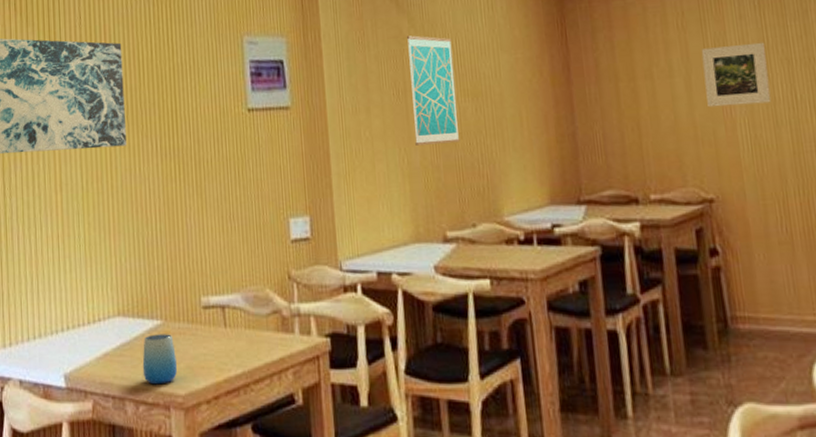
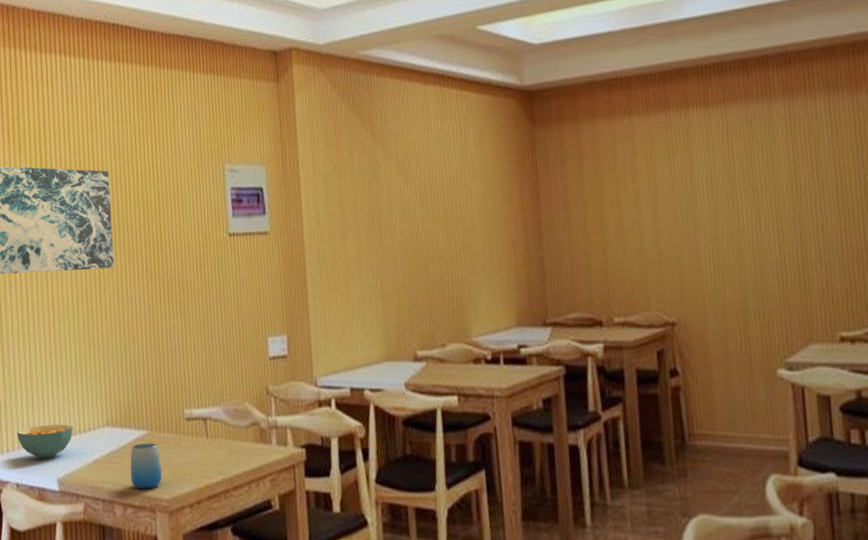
cereal bowl: none [20,315,81,353] -> present [16,424,73,459]
wall art: present [406,35,460,146] -> none [381,164,432,269]
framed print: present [701,42,772,108] -> none [668,171,736,235]

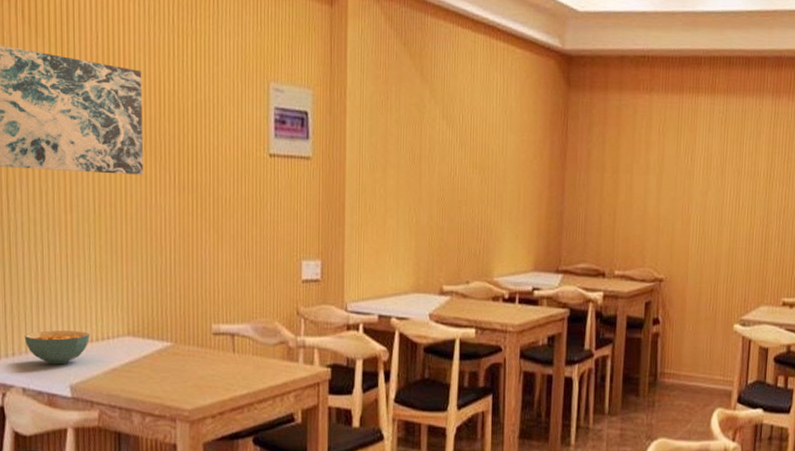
cup: present [130,443,162,490] -> none [150,354,184,399]

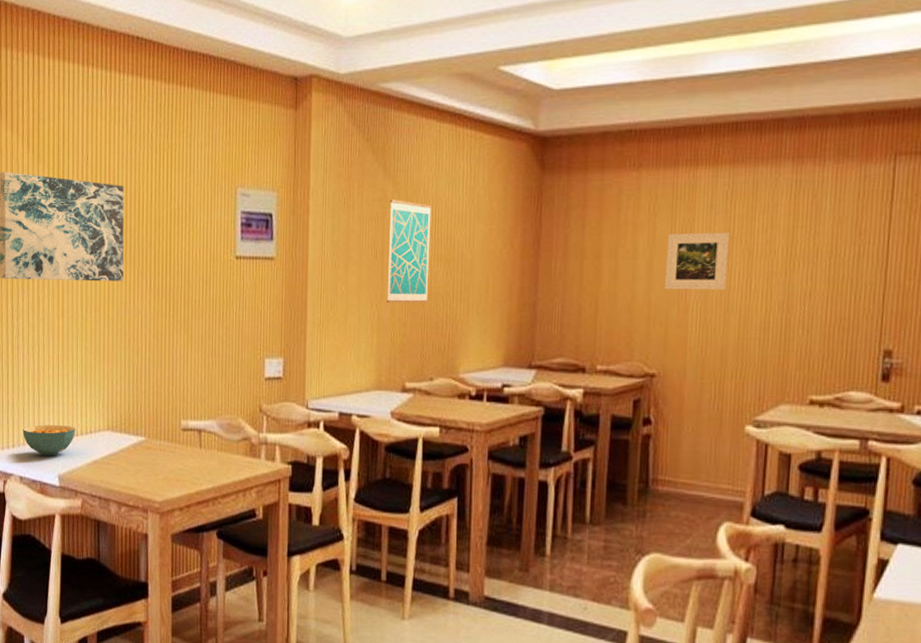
wall art: none [424,105,467,209] -> present [386,200,431,303]
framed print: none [671,153,723,205] -> present [665,232,729,290]

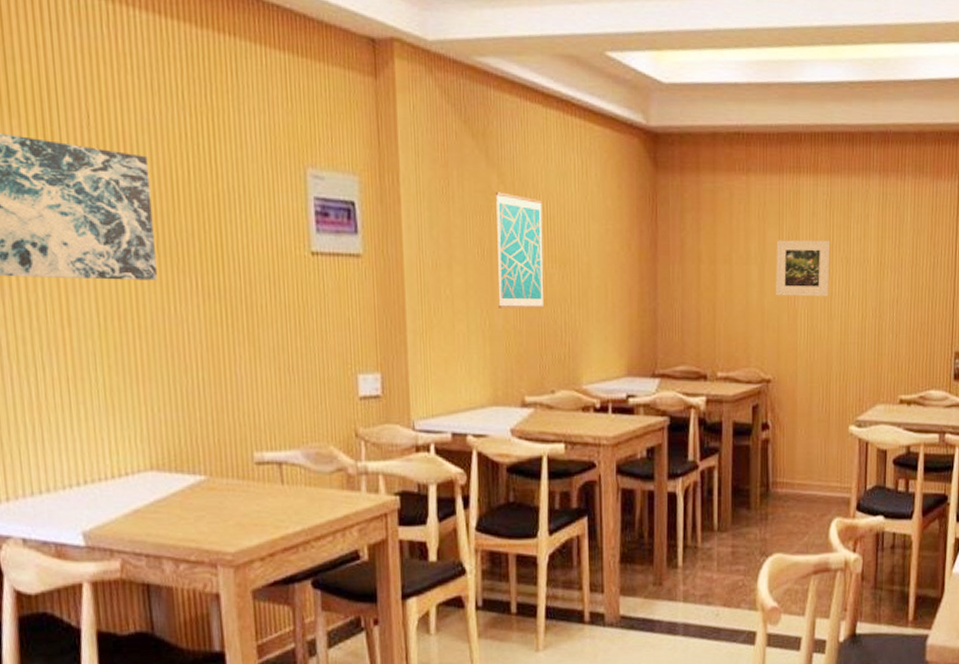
cereal bowl: present [22,425,75,456] -> none [20,468,103,509]

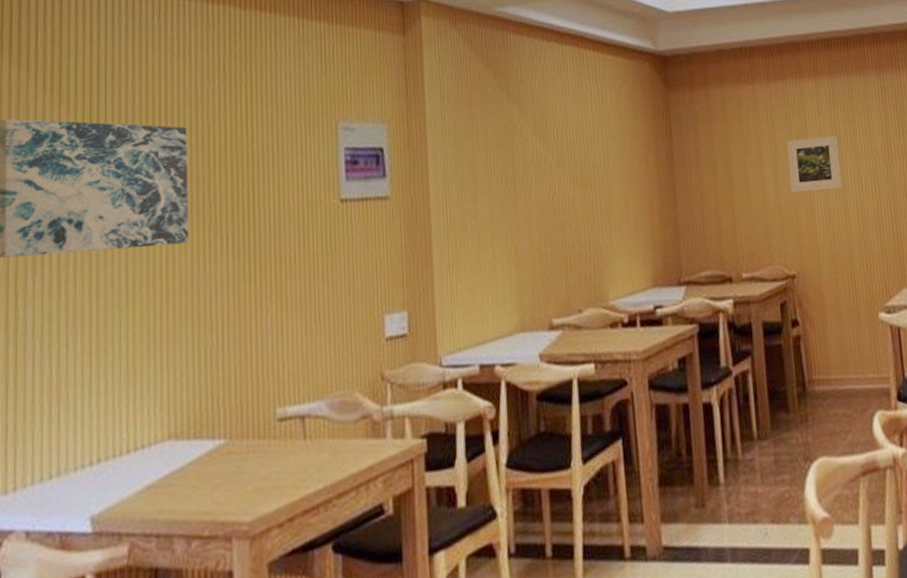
wall art: present [495,192,545,309] -> none [516,124,568,234]

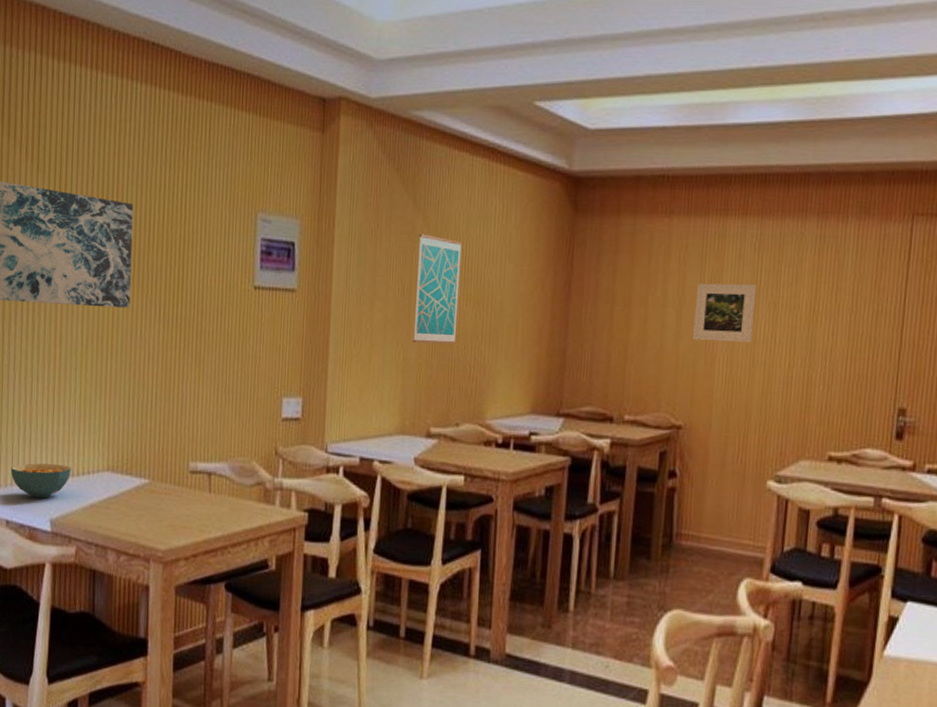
cereal bowl: none [30,443,118,494] -> present [10,463,71,498]
wall art: none [516,124,568,234] -> present [413,234,462,345]

